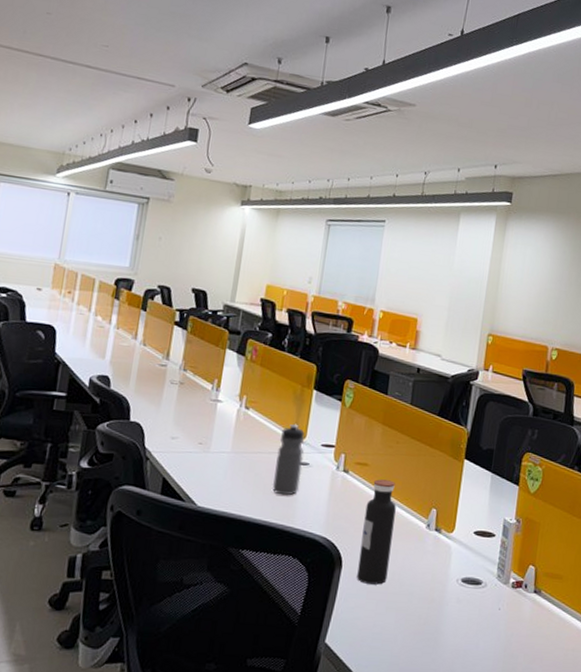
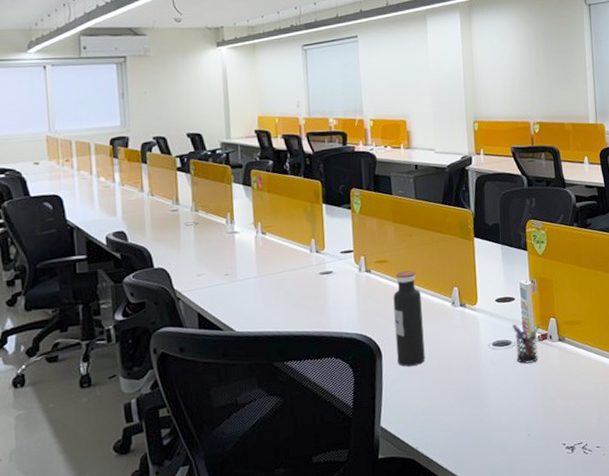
water bottle: present [272,424,305,496] -> none [301,239,329,305]
pen holder: none [484,557,519,610] -> present [512,316,541,364]

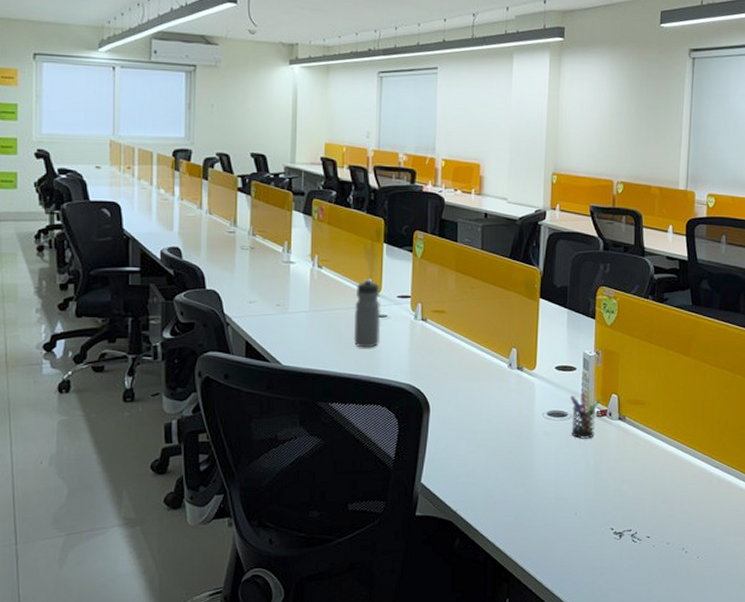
water bottle: none [301,239,329,305] -> present [353,279,381,348]
water bottle: present [393,270,425,367] -> none [445,325,477,425]

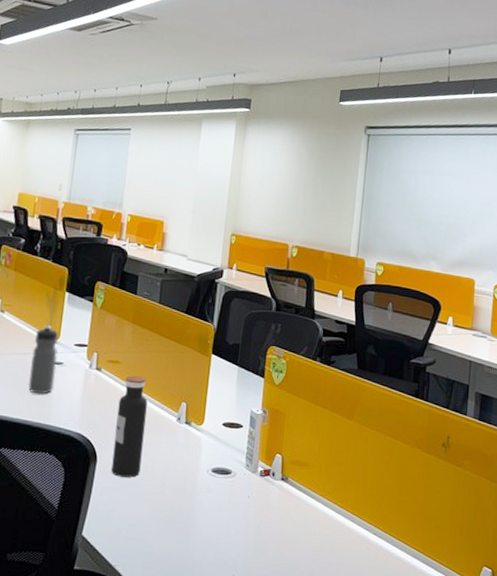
water bottle: none [445,325,477,425] -> present [111,376,148,478]
pen holder: present [570,389,602,439] -> none [234,447,266,498]

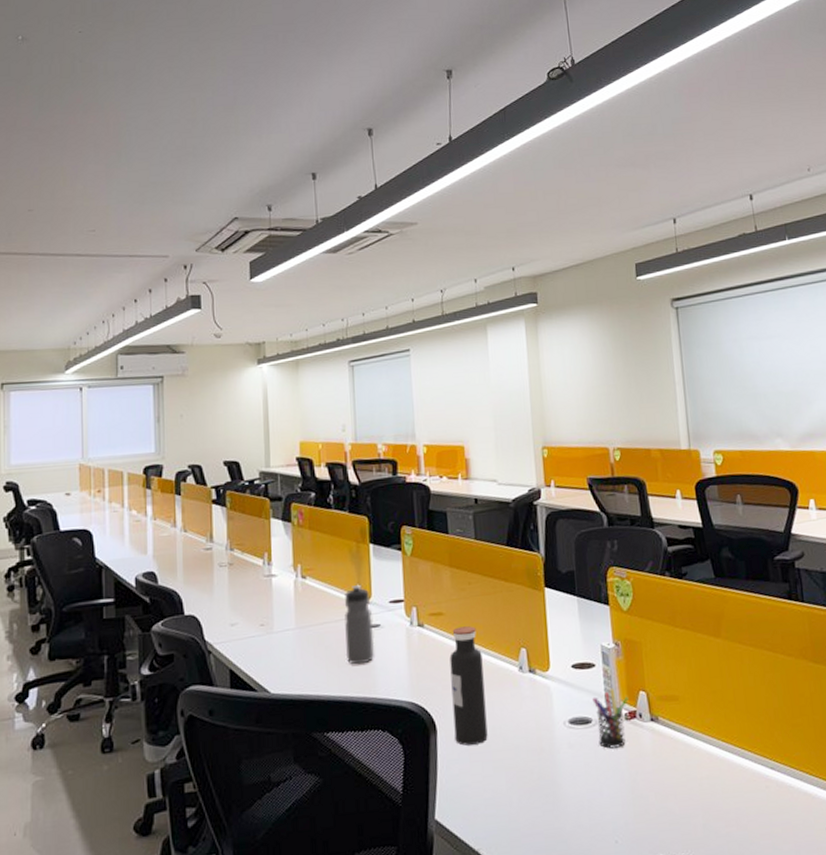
pen holder: none [234,447,266,498] -> present [592,687,629,749]

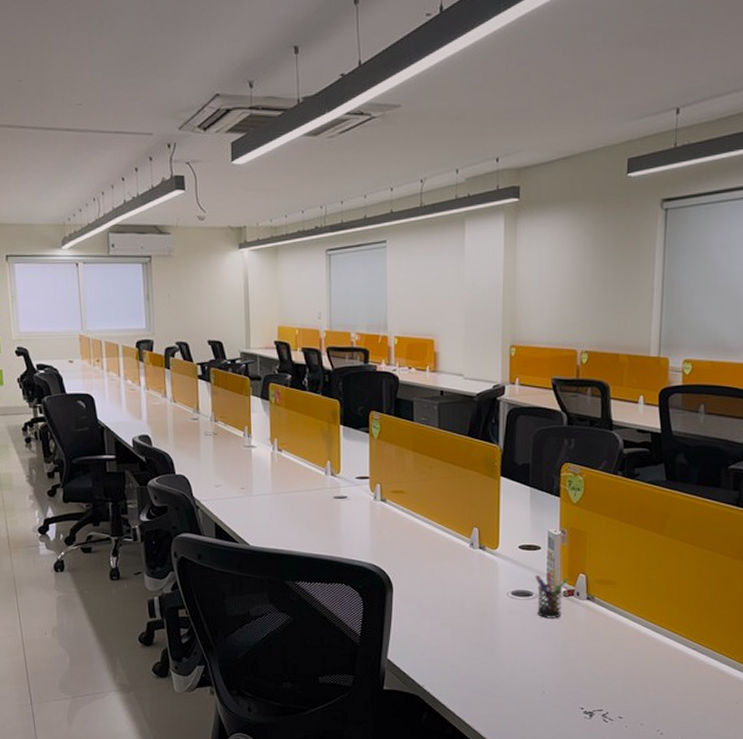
water bottle: present [344,585,375,665] -> none [315,461,342,529]
water bottle: present [449,626,488,746] -> none [408,505,438,603]

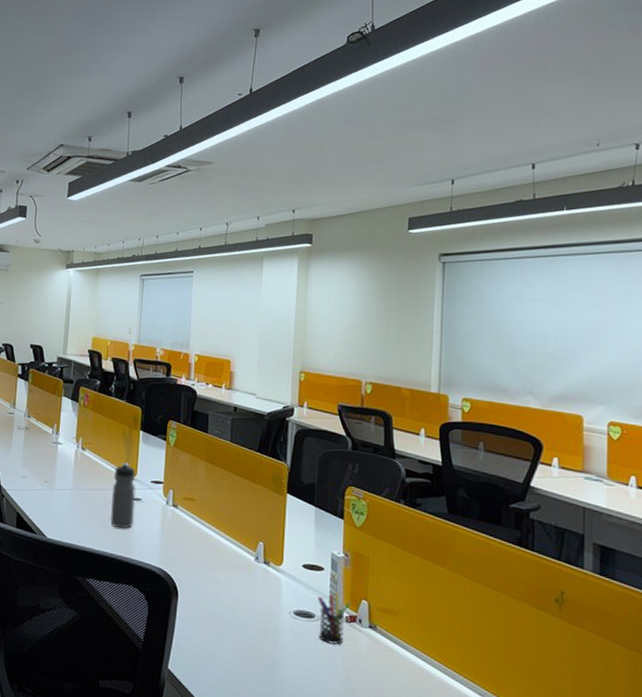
water bottle: none [315,461,342,529] -> present [110,463,136,529]

